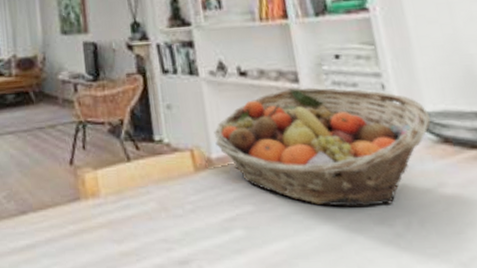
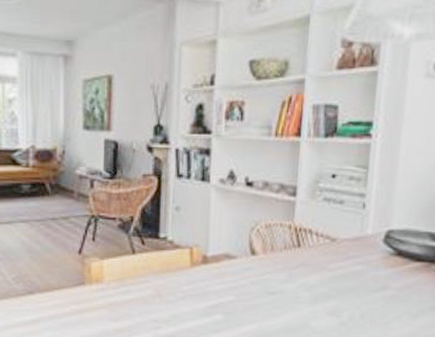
fruit basket: present [214,87,431,207] -> none [213,201,393,301]

